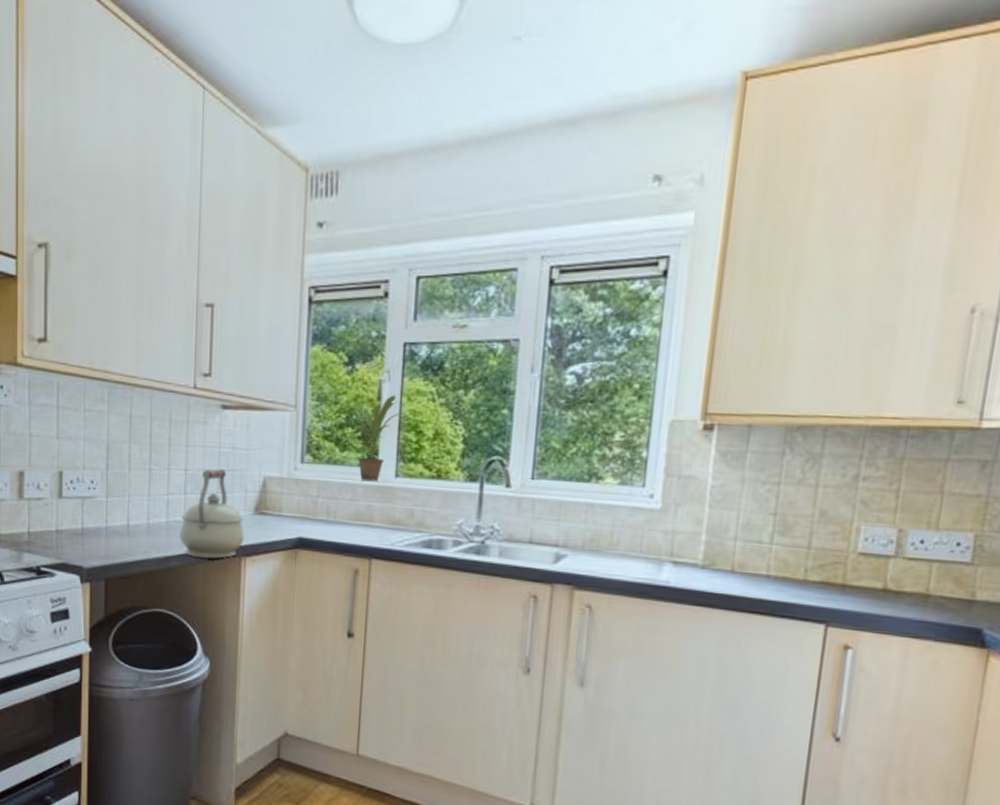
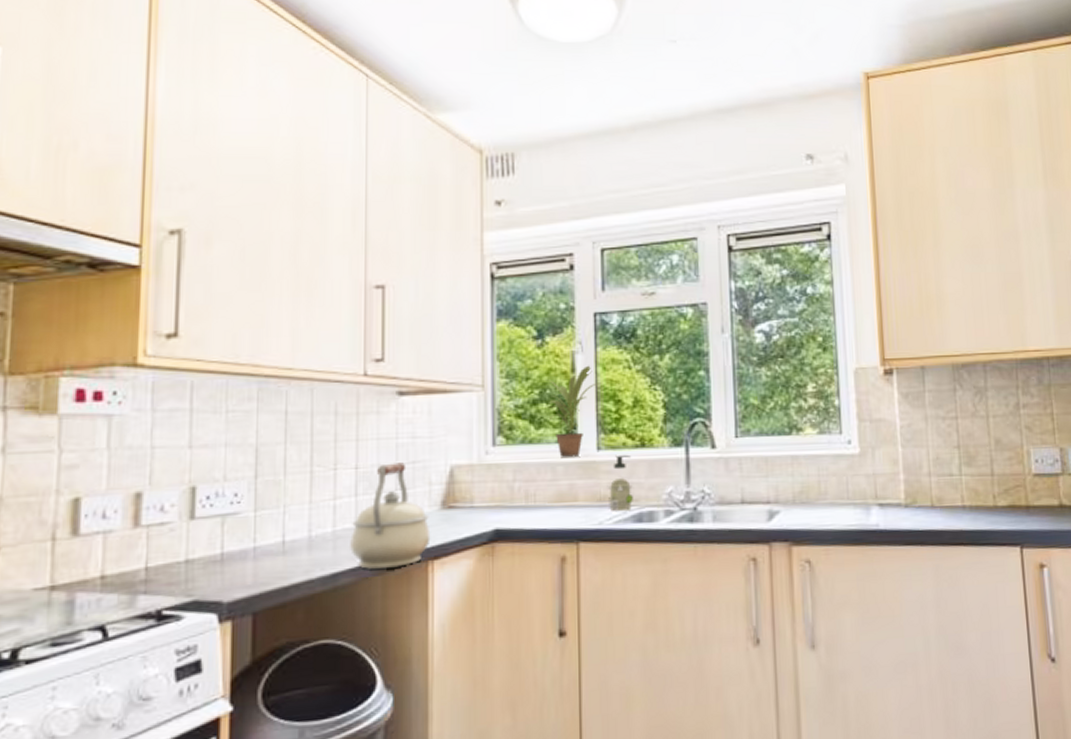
soap dispenser: none [401,483,427,537] -> present [607,454,633,512]

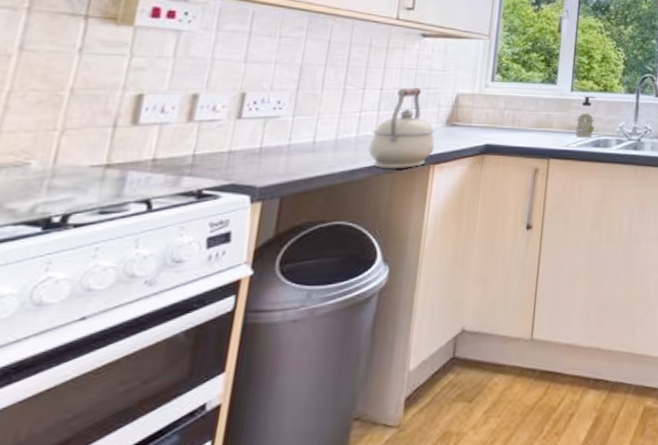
potted plant: present [545,365,603,457] -> none [535,28,581,95]

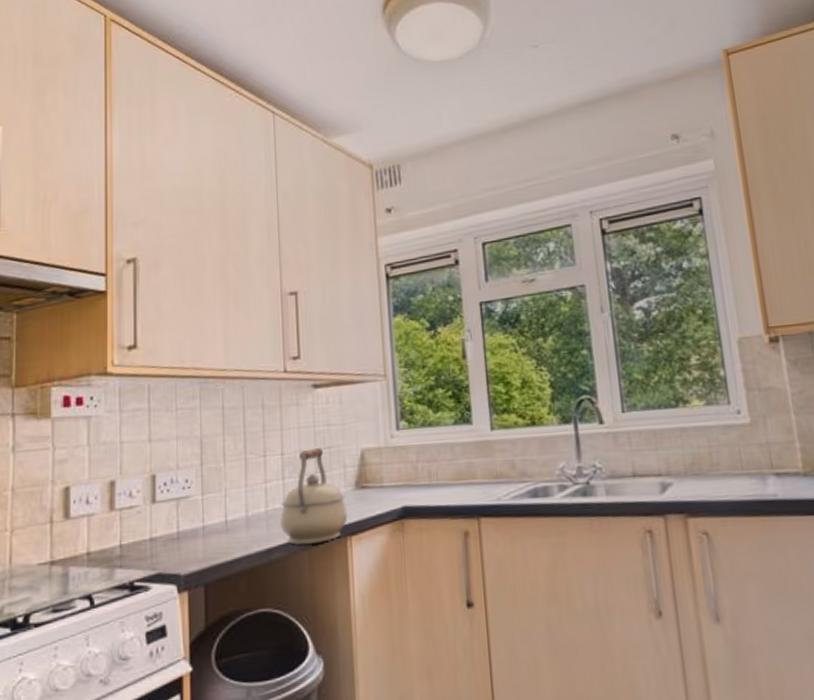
soap dispenser: present [575,96,596,138] -> none [502,433,528,489]

